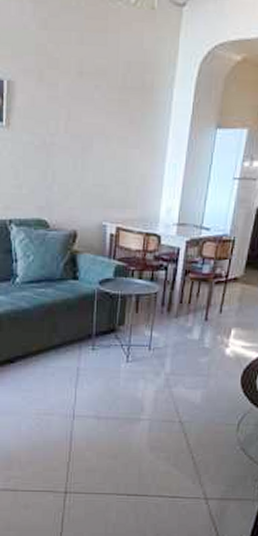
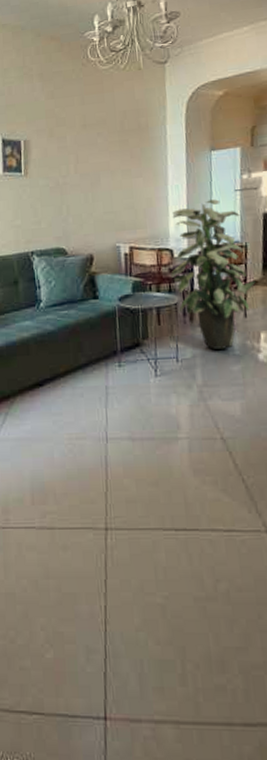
indoor plant: none [155,185,236,341] -> present [171,199,256,350]

